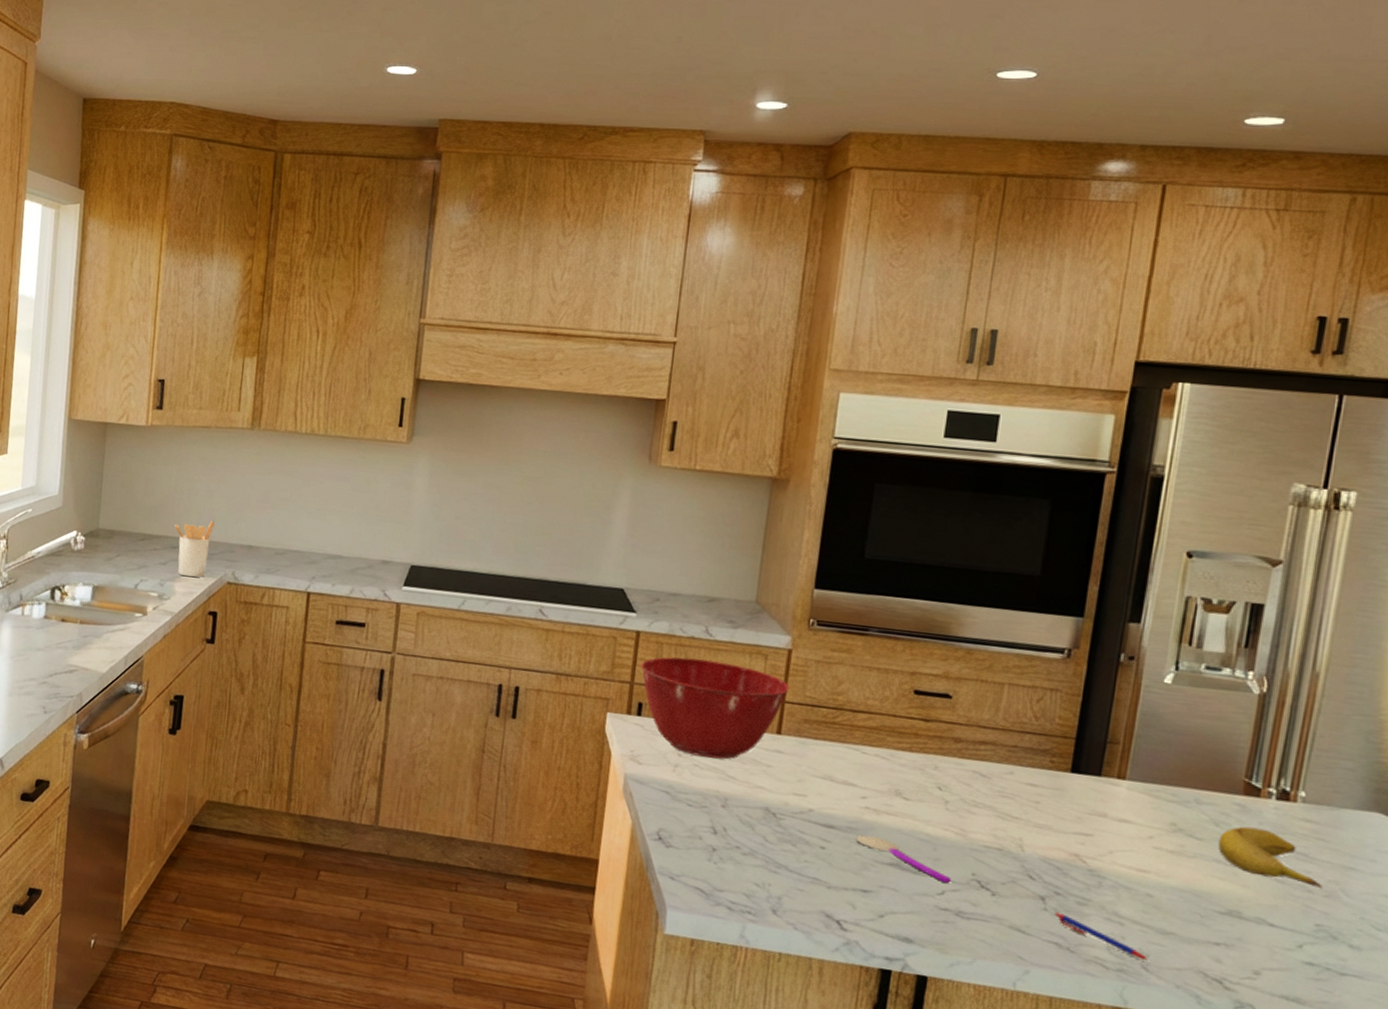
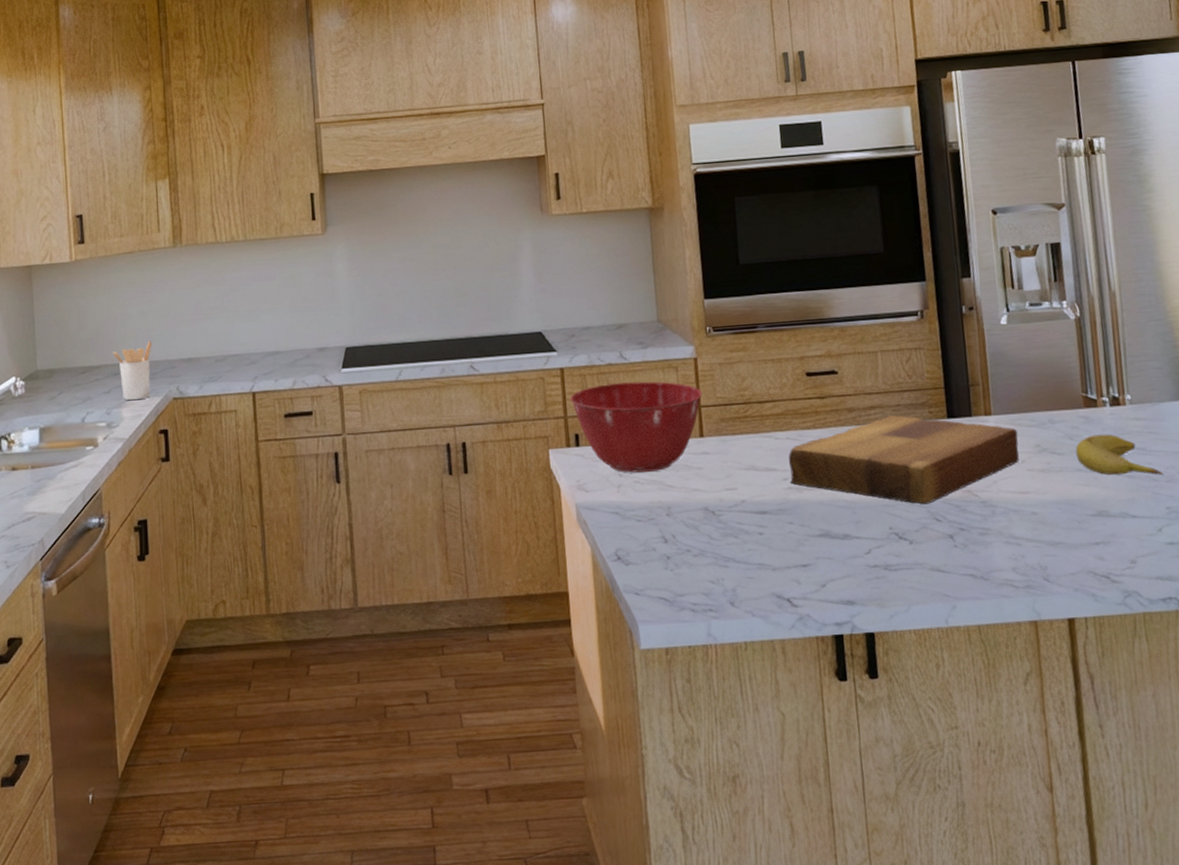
spoon: present [856,834,952,883] -> none [787,513,874,542]
cutting board: none [868,755,1153,859] -> present [789,415,1019,505]
pen: present [1054,912,1149,961] -> none [963,546,1048,573]

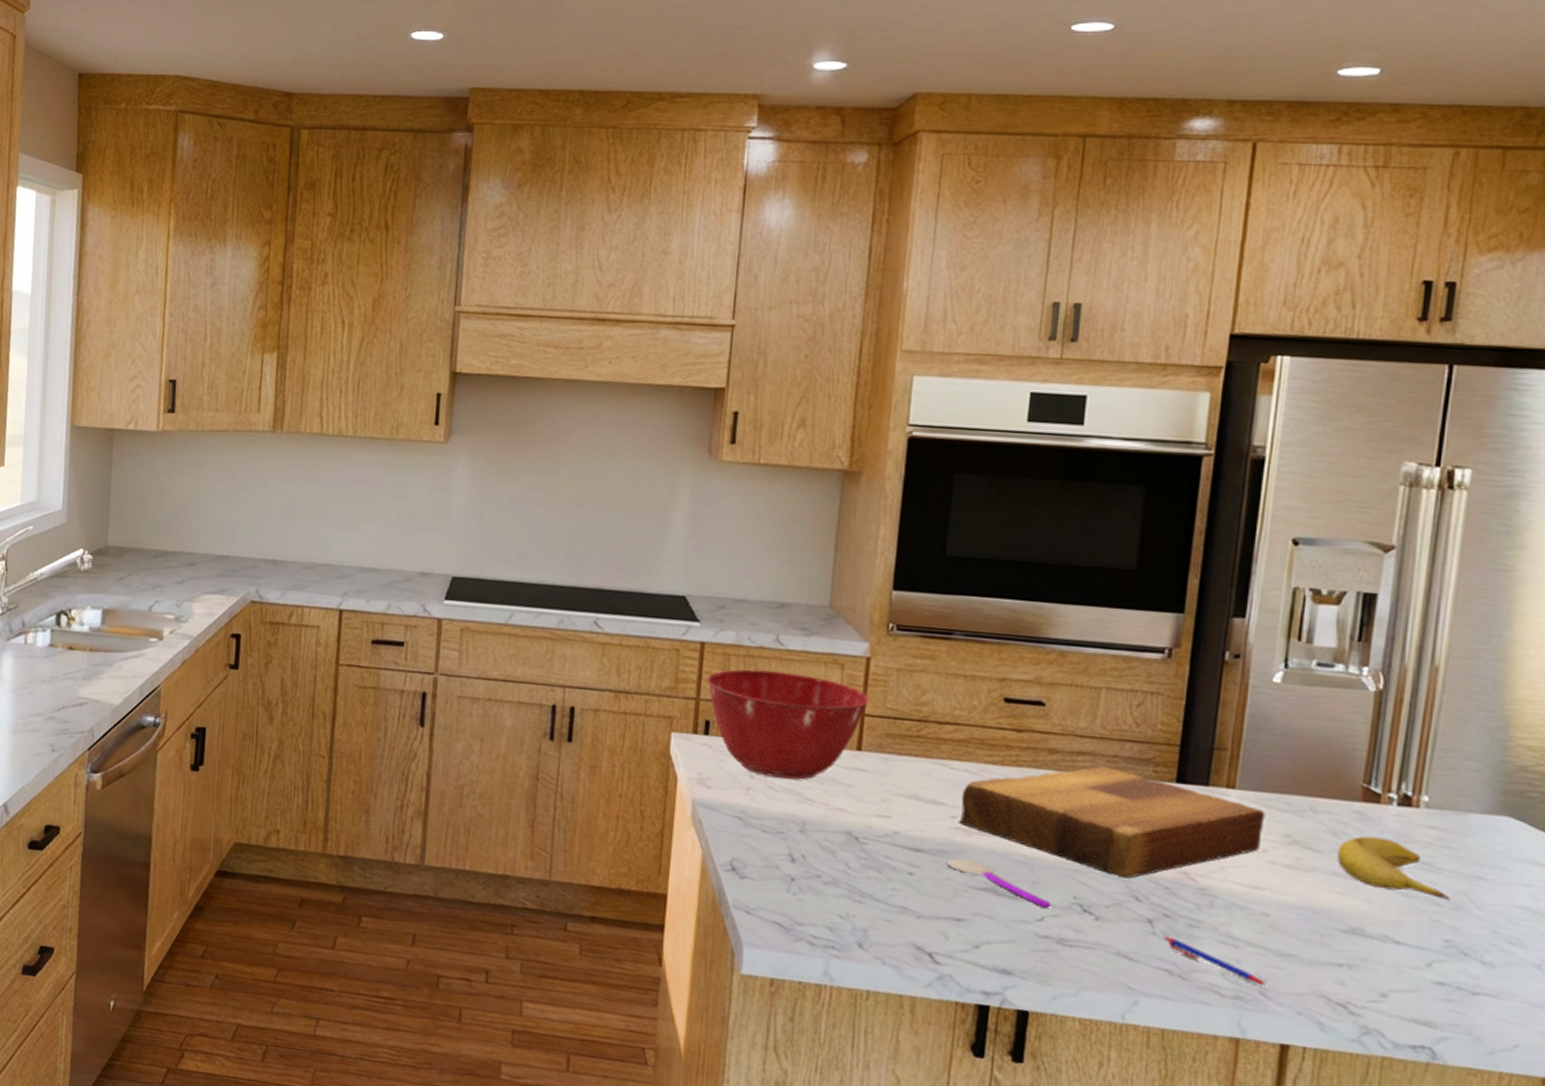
utensil holder: present [113,340,152,401] -> none [191,533,235,597]
spoon: none [787,513,874,542] -> present [946,858,1051,908]
pen: none [963,546,1048,573] -> present [1163,936,1267,986]

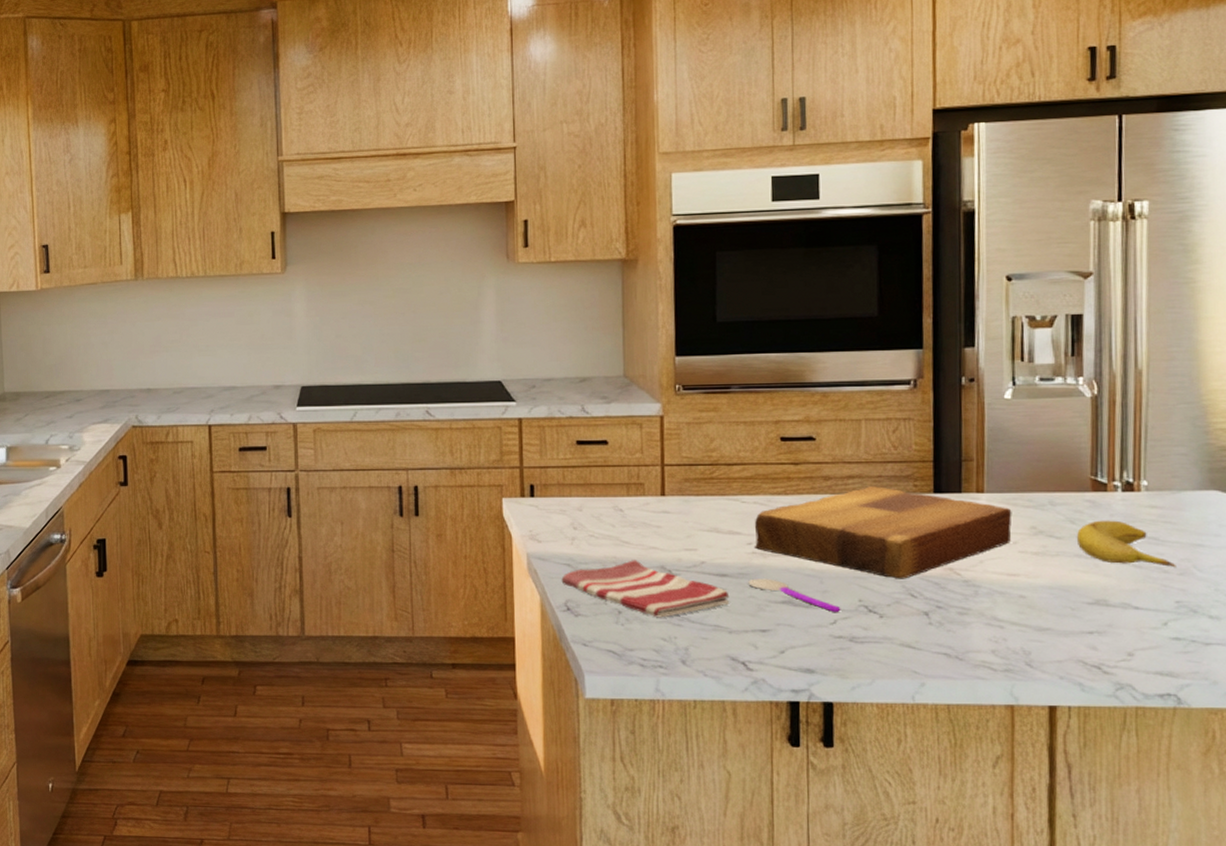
mixing bowl: present [706,669,870,780] -> none [526,436,667,527]
dish towel: none [729,820,923,892] -> present [561,560,730,618]
pen: present [1163,936,1267,986] -> none [939,625,1032,657]

